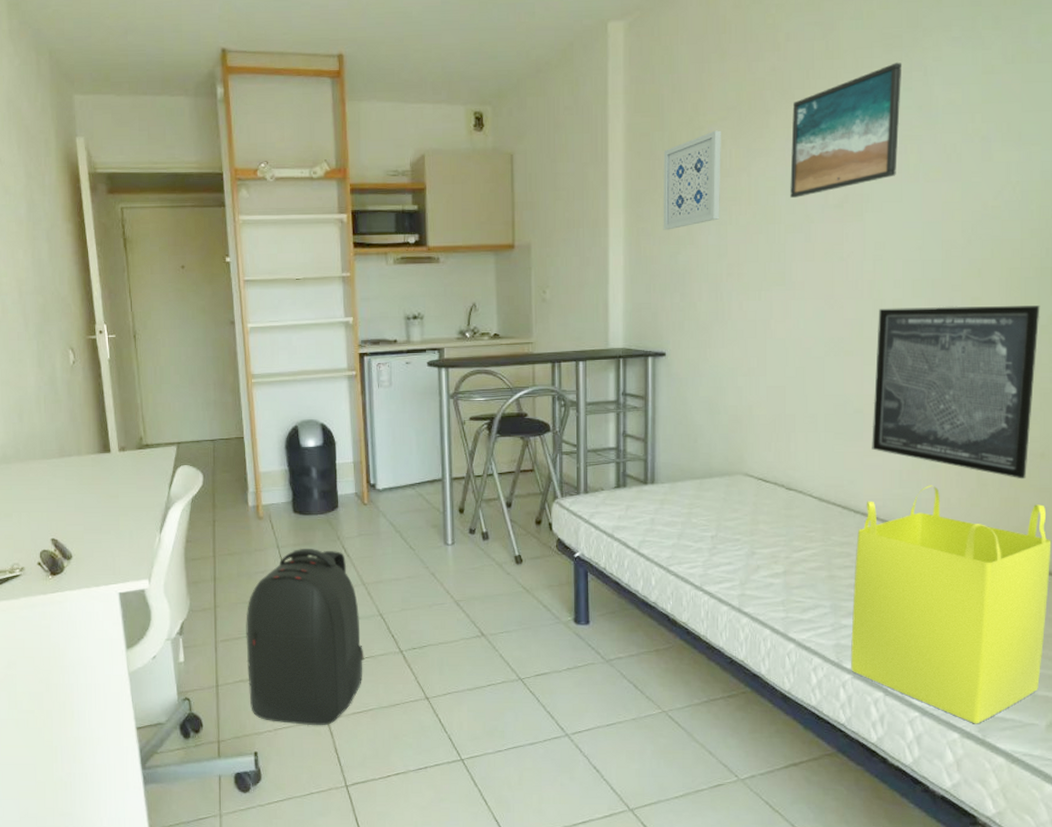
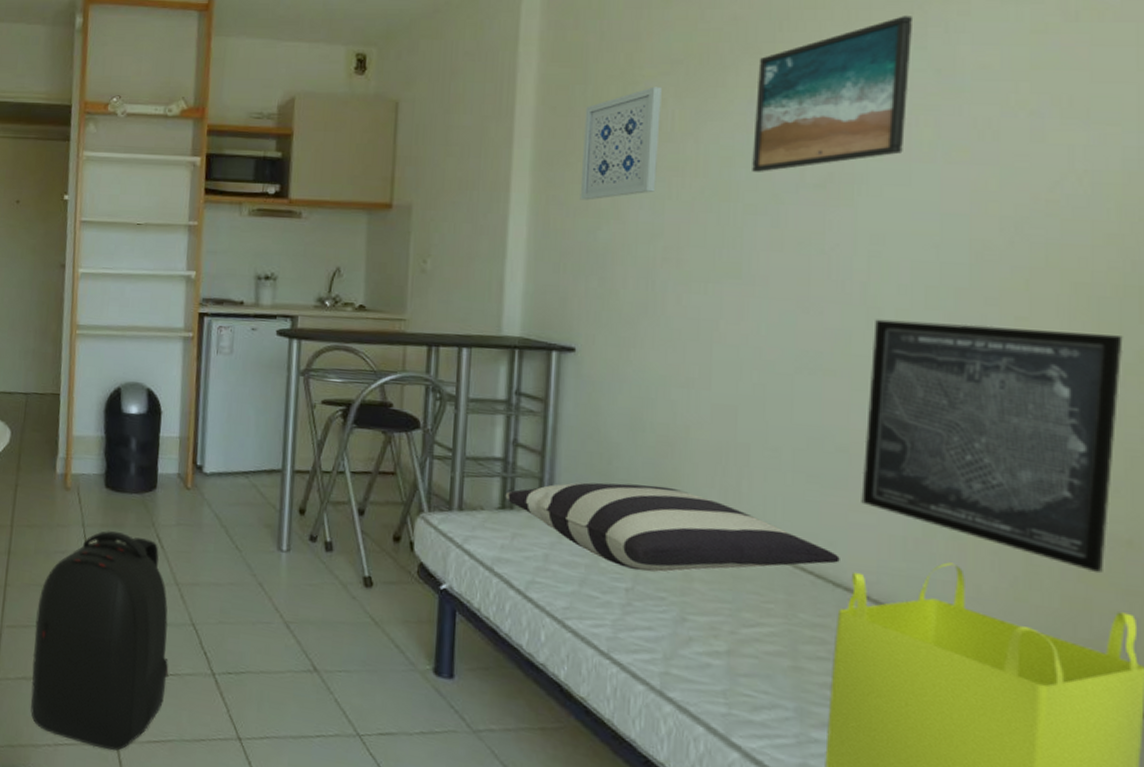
pillow: none [619,455,858,522] -> present [505,482,840,572]

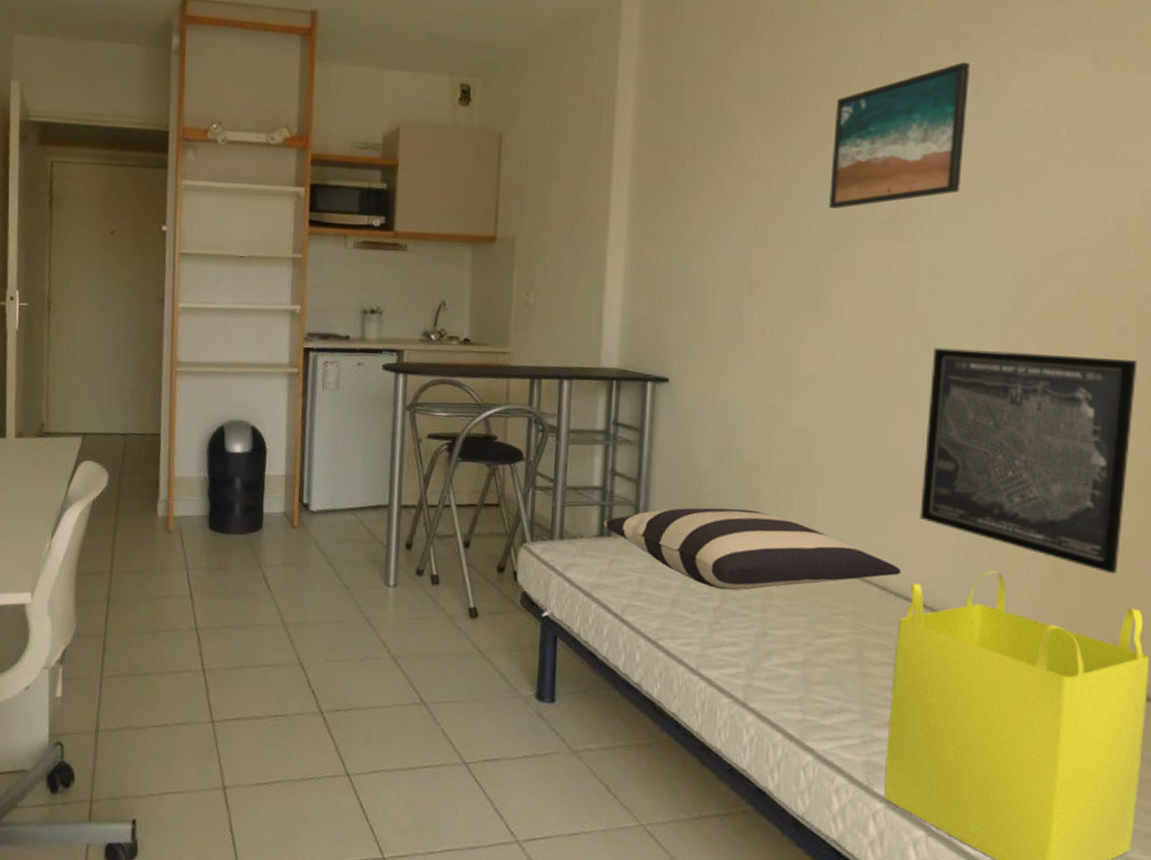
backpack: present [31,530,169,751] -> none [134,573,277,796]
wall art: present [579,86,662,200] -> none [673,124,749,235]

